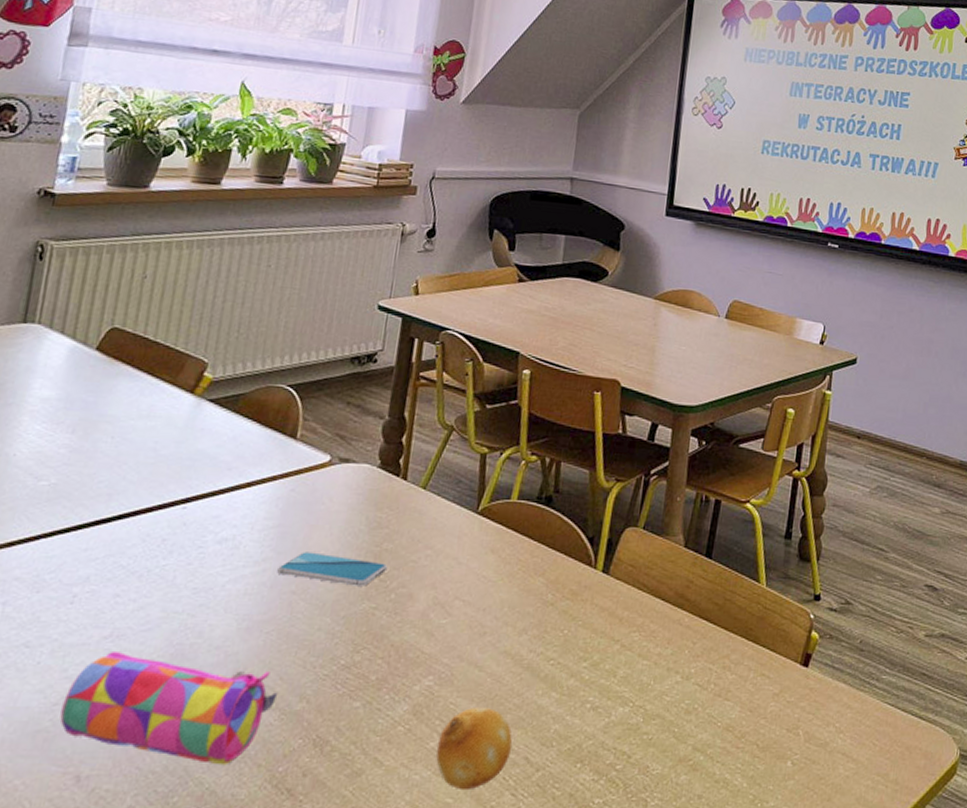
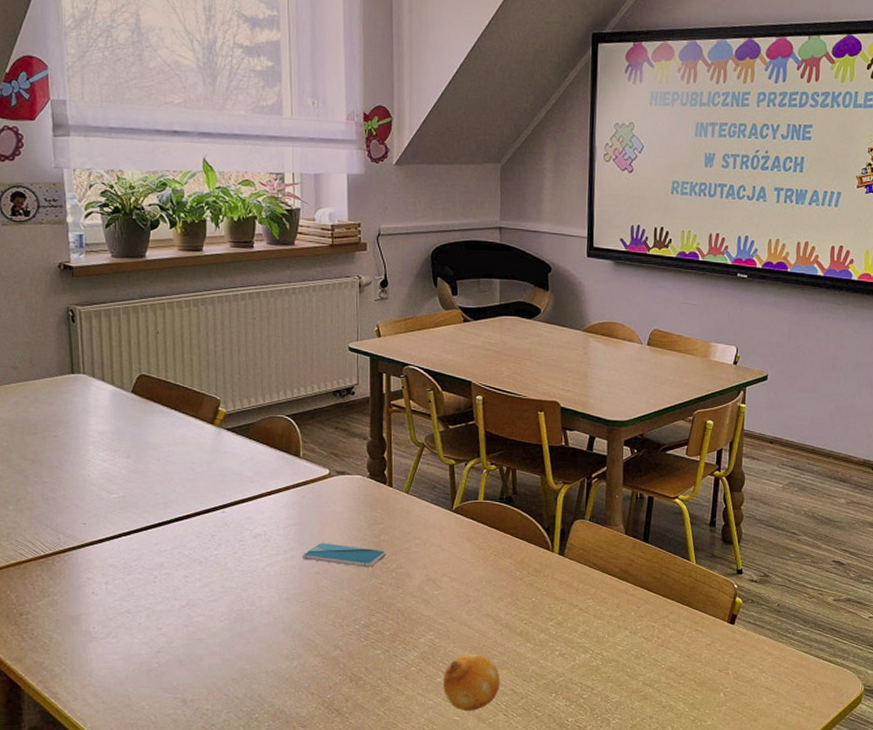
pencil case: present [59,652,277,765] -> none [163,616,317,693]

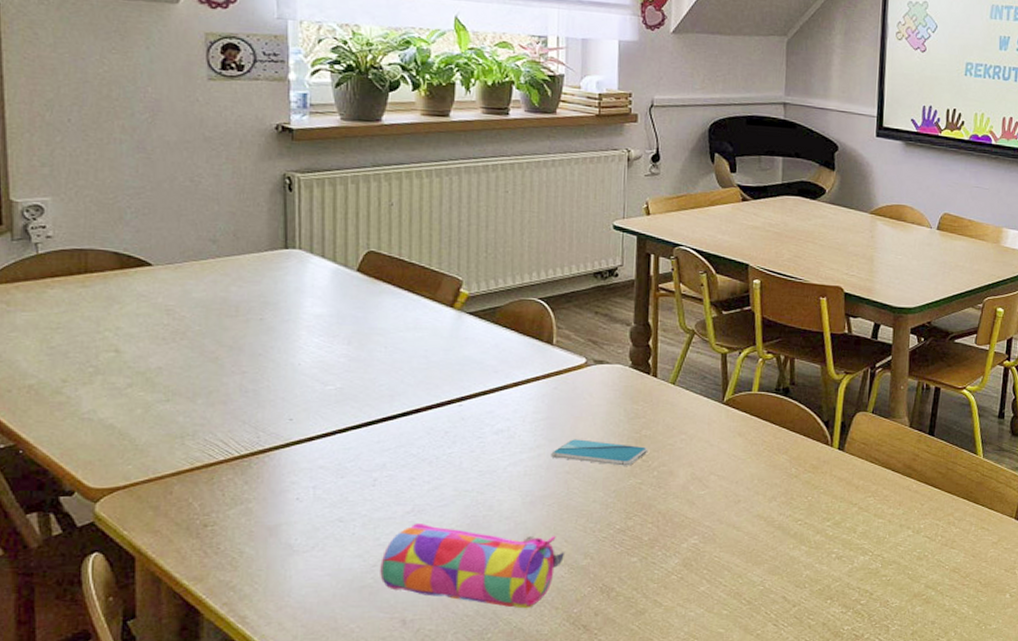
pencil case: none [163,616,317,693] -> present [380,524,564,609]
fruit: present [442,653,501,712] -> none [706,558,771,623]

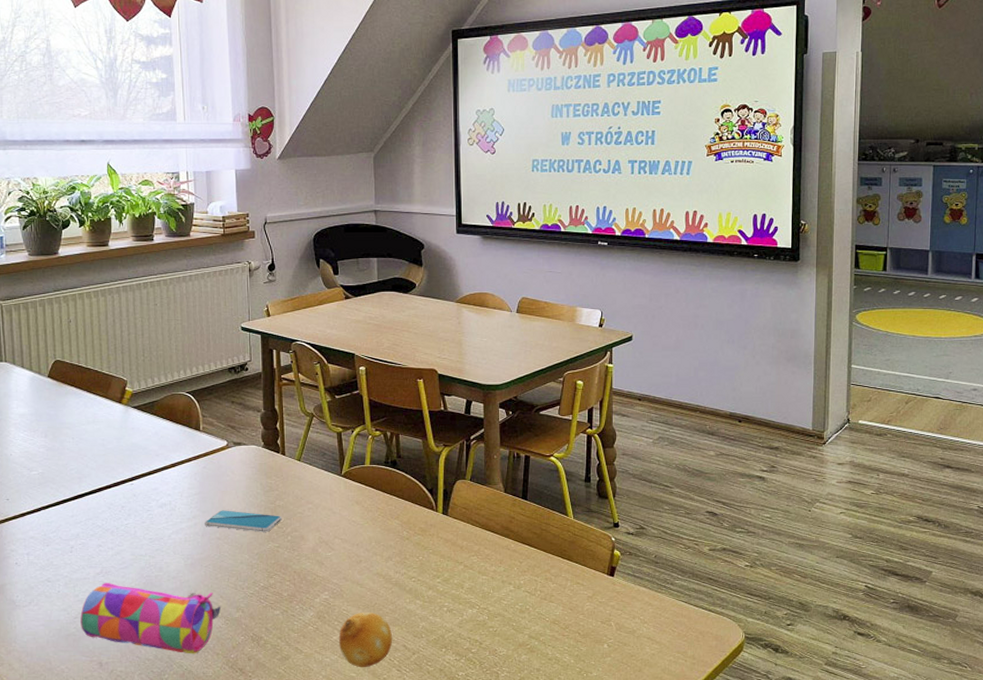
fruit: none [706,558,771,623] -> present [338,611,393,668]

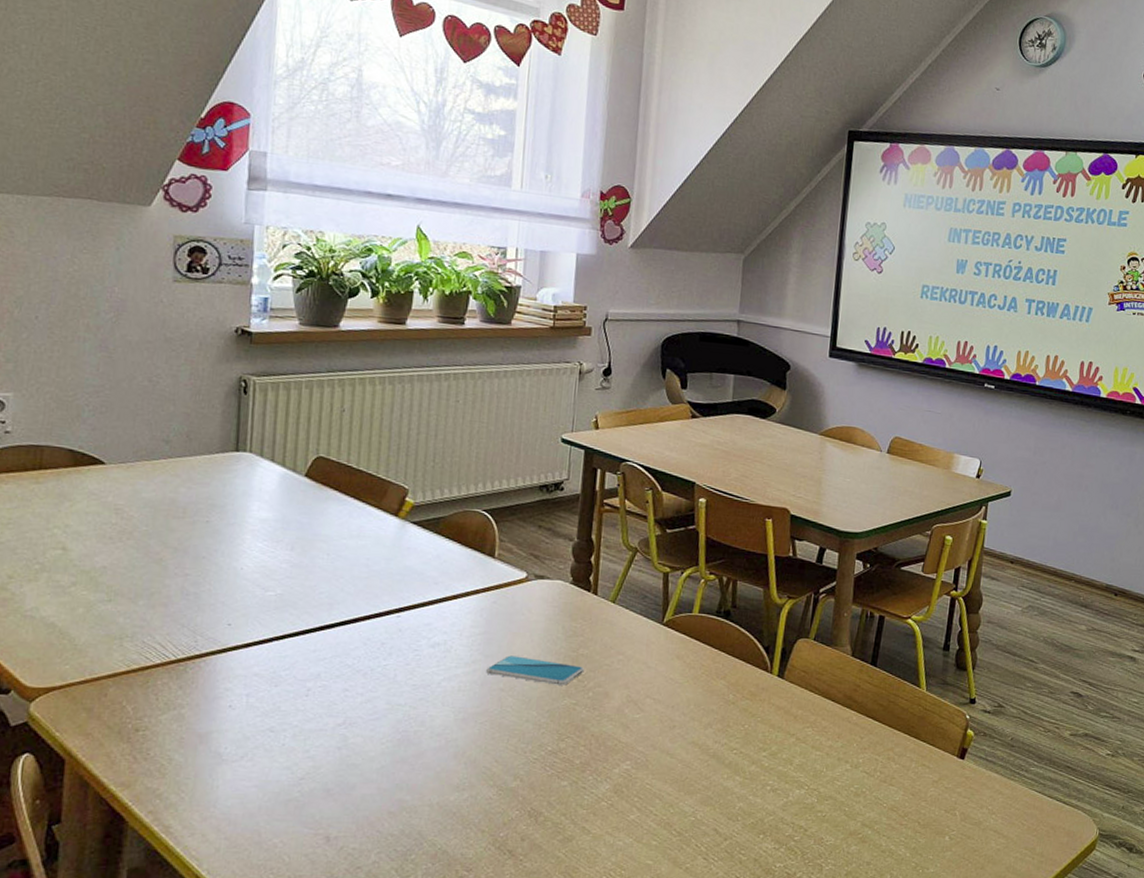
pencil case: present [80,583,220,654] -> none [307,737,494,831]
fruit: present [338,611,393,668] -> none [636,787,703,855]

